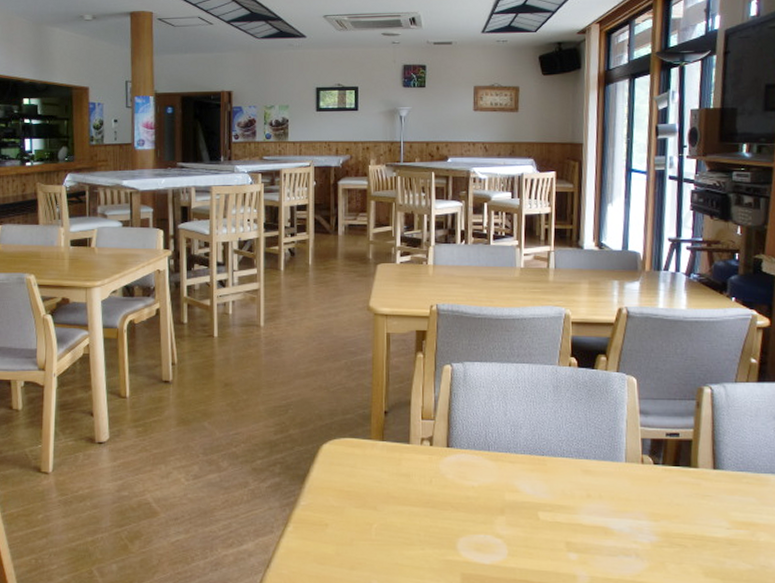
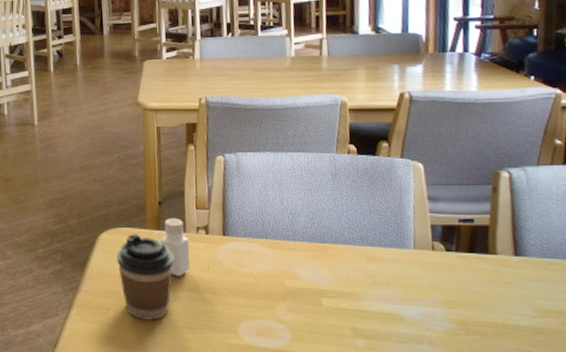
coffee cup: none [338,444,397,537] -> present [116,233,174,320]
pepper shaker: none [384,428,413,490] -> present [160,218,191,277]

